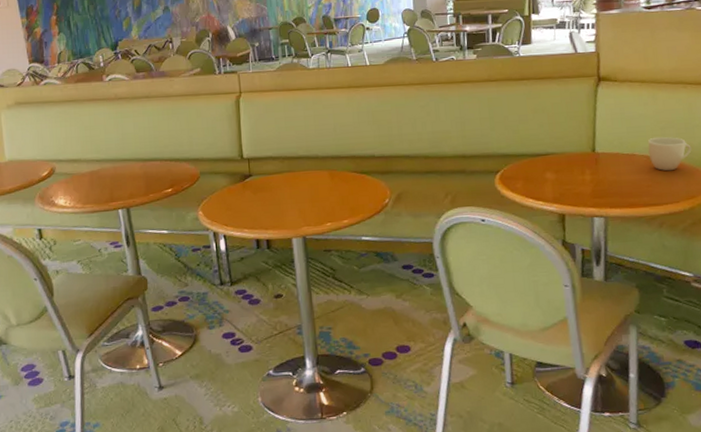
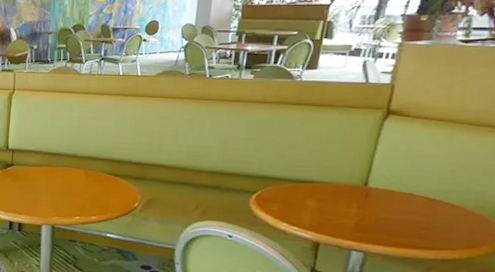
cup: present [647,136,692,171] -> none [430,179,485,217]

